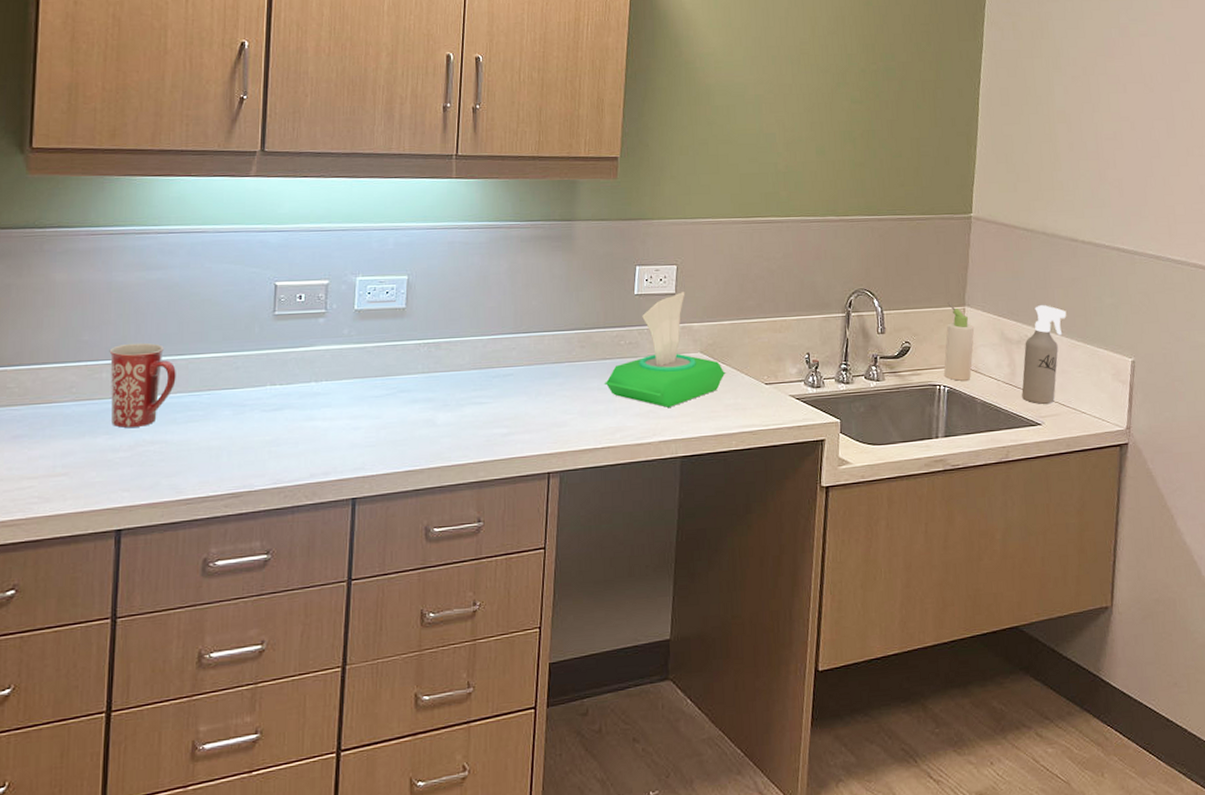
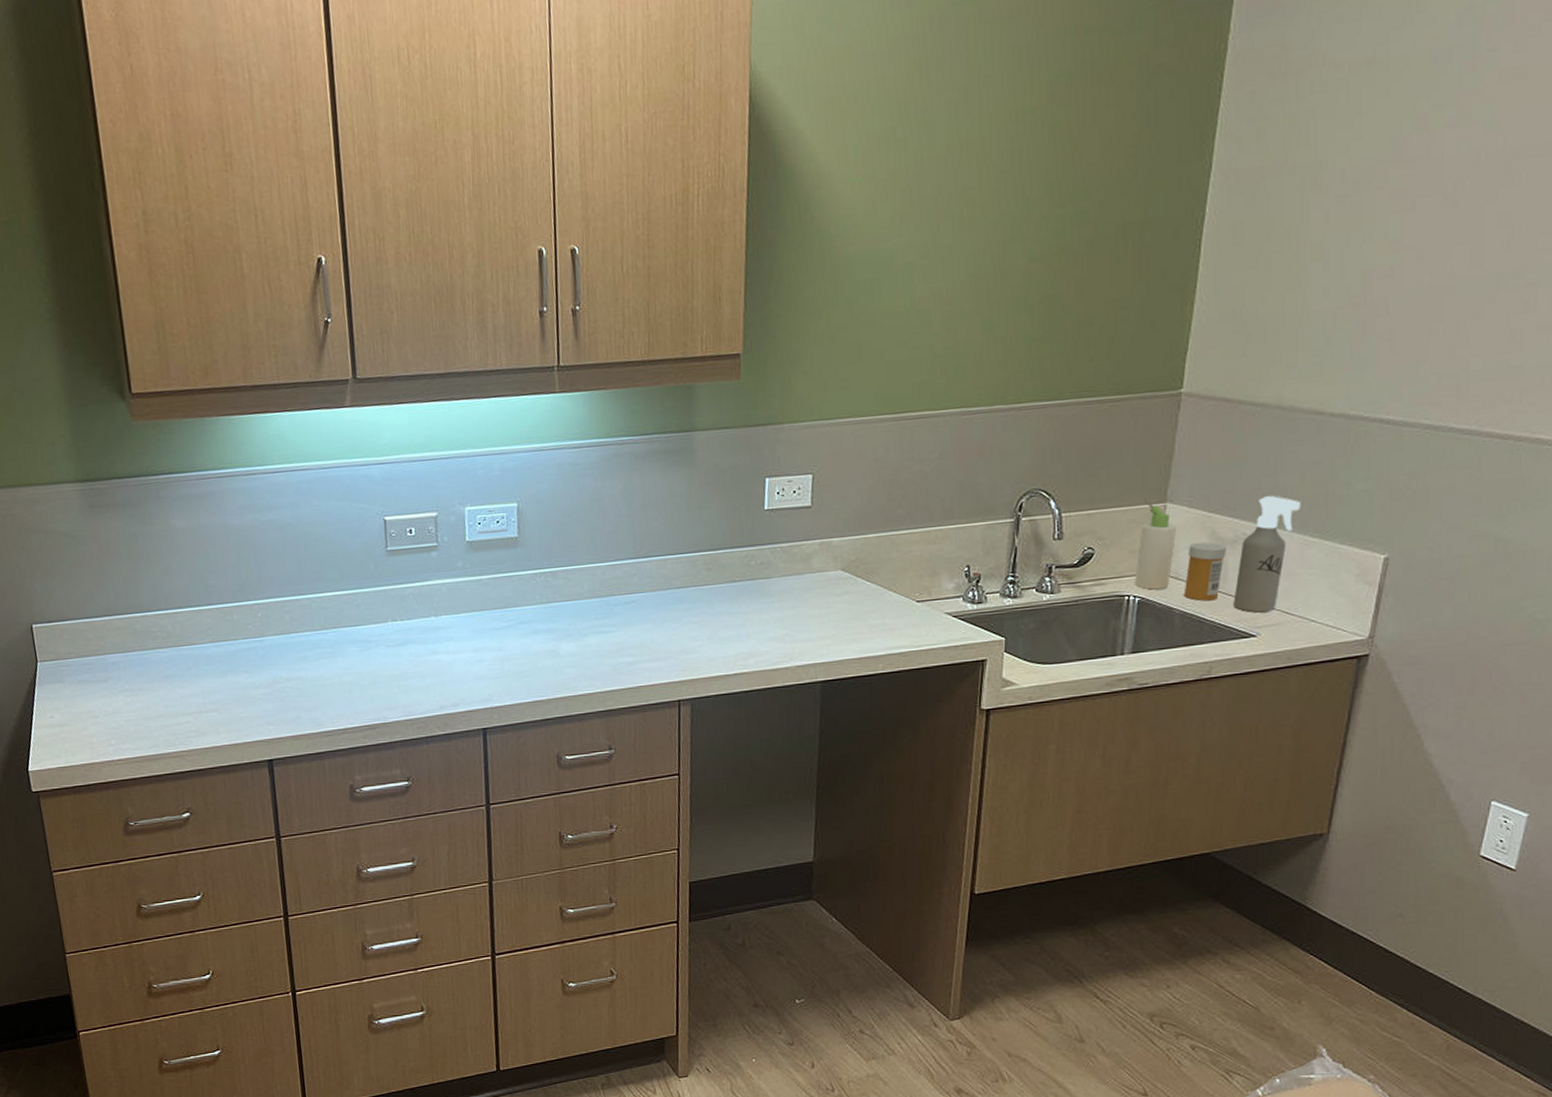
mug: present [109,342,176,428] -> none [236,584,302,666]
wet wipes pack: present [603,292,727,408] -> none [733,504,872,631]
pill bottle: none [983,341,1014,393] -> present [1183,542,1226,601]

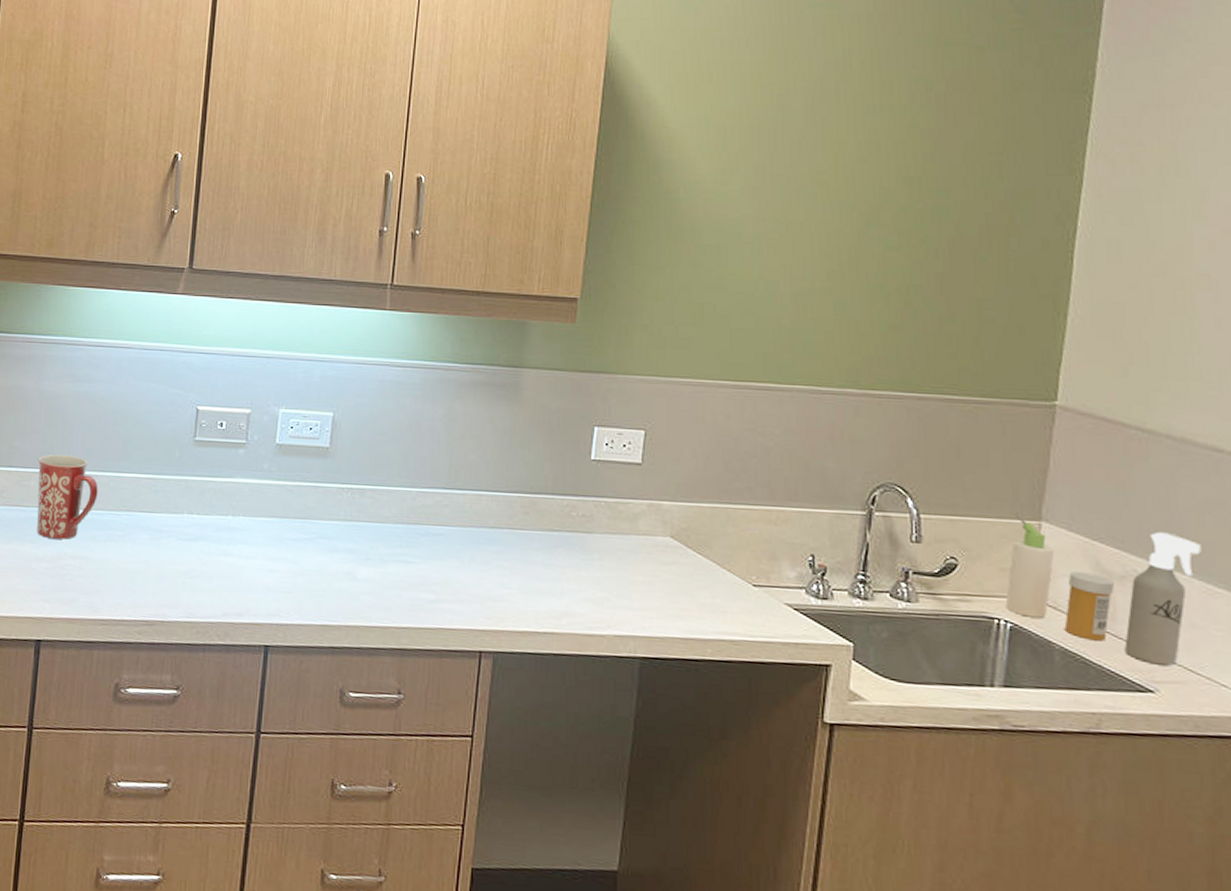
mug: none [236,584,302,666] -> present [37,454,98,540]

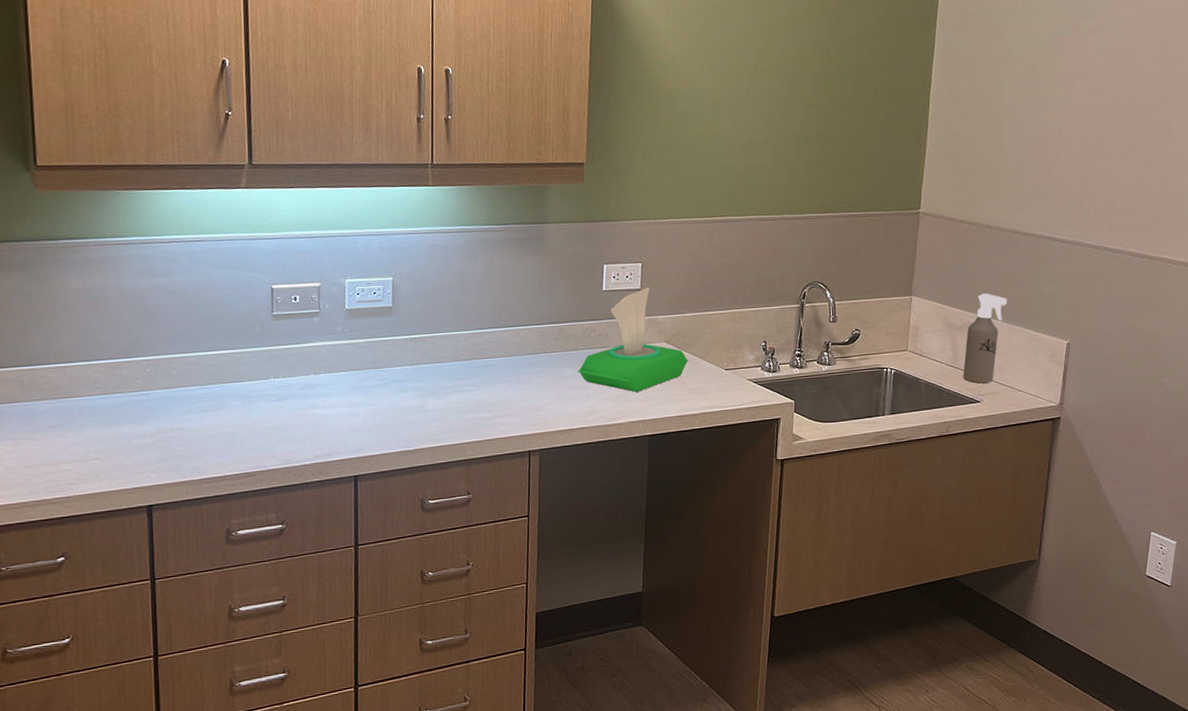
mug: present [37,454,98,540] -> none [126,342,189,417]
wet wipes pack: none [549,462,703,597] -> present [577,287,690,392]
bottle: present [1005,512,1055,618] -> none [890,292,920,364]
pill bottle: present [1064,572,1114,642] -> none [927,327,956,374]

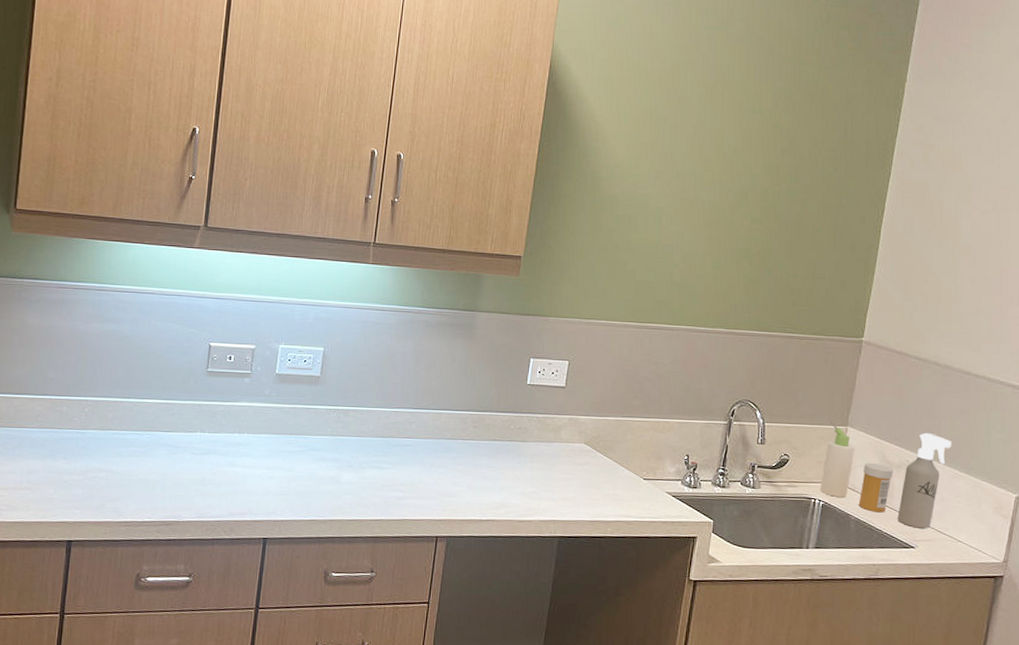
wet wipes pack: present [577,287,690,392] -> none [492,386,608,491]
bottle: none [890,292,920,364] -> present [819,420,855,497]
pill bottle: none [927,327,956,374] -> present [858,463,893,513]

